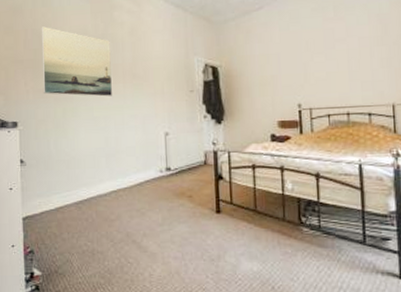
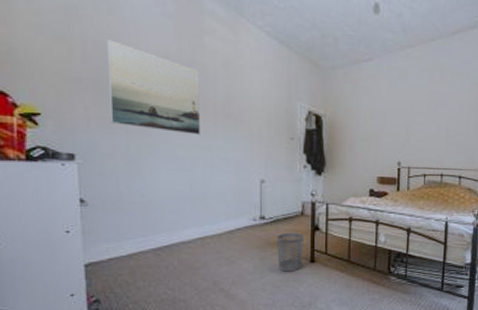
wastebasket: none [181,182,209,223] -> present [276,232,304,272]

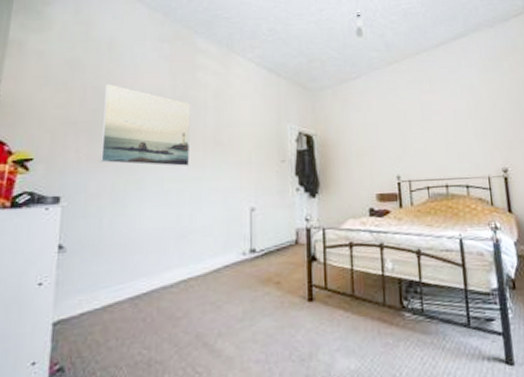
wastebasket: present [276,232,304,272] -> none [268,265,300,316]

